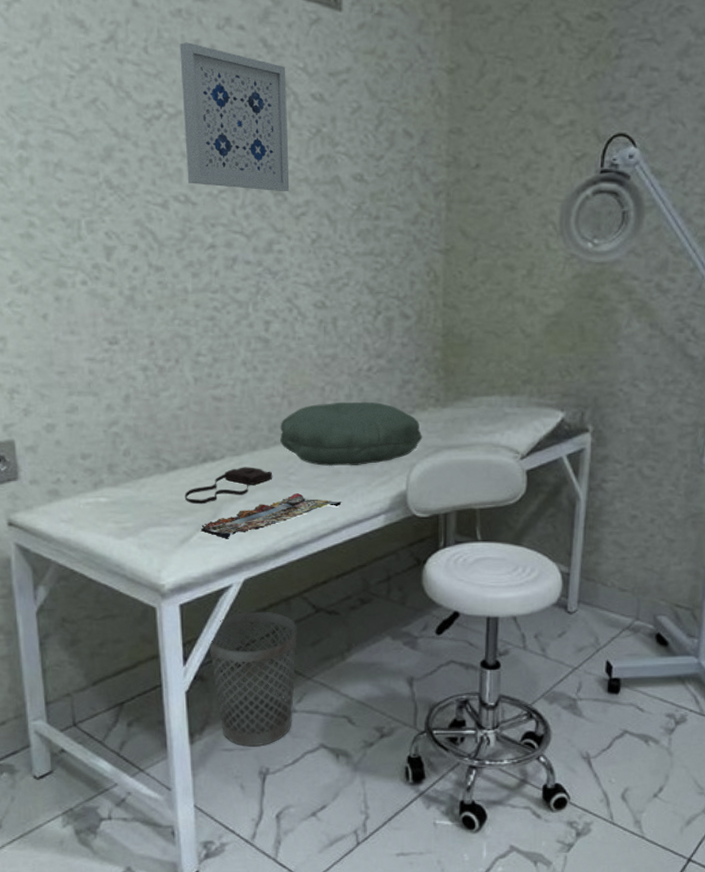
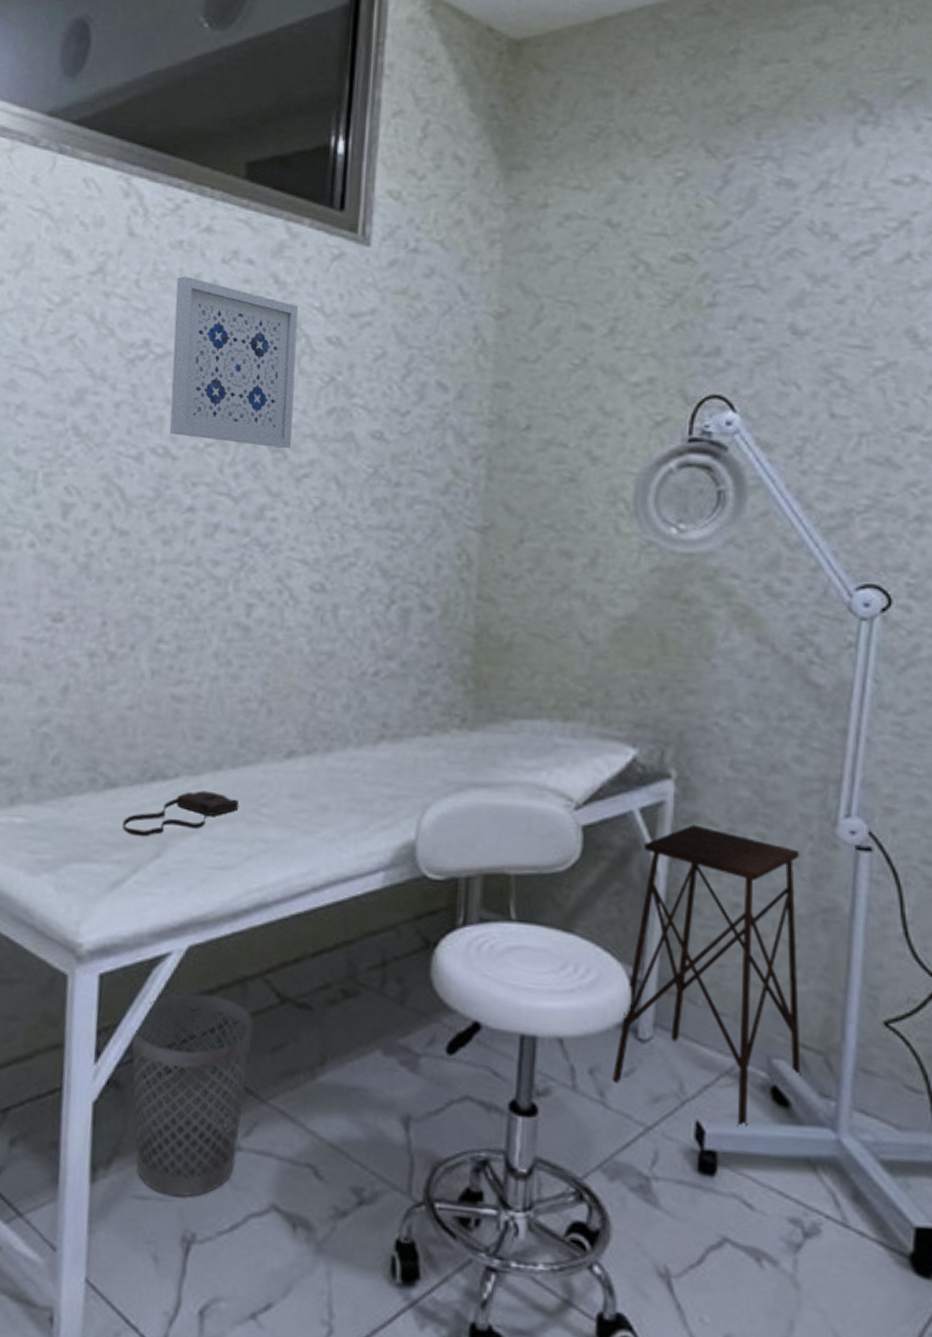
magazine: present [200,493,342,539] -> none [138,832,328,888]
pillow: present [280,401,423,466] -> none [253,713,442,801]
side table: none [551,463,678,662] -> present [613,824,801,1128]

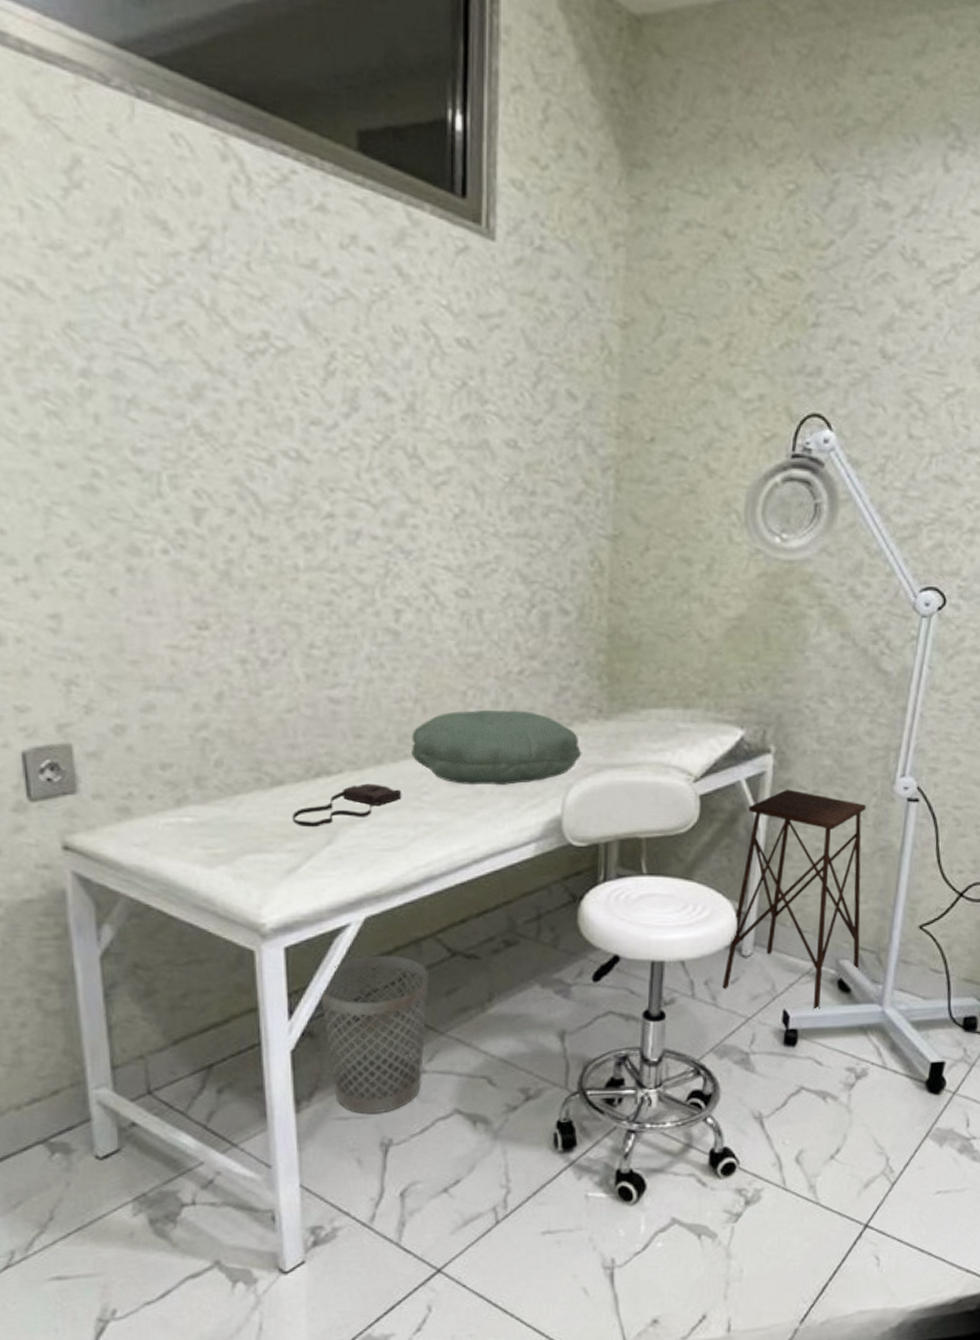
wall art: present [169,276,299,449] -> none [292,261,428,455]
pillow: none [253,713,442,801] -> present [411,709,582,786]

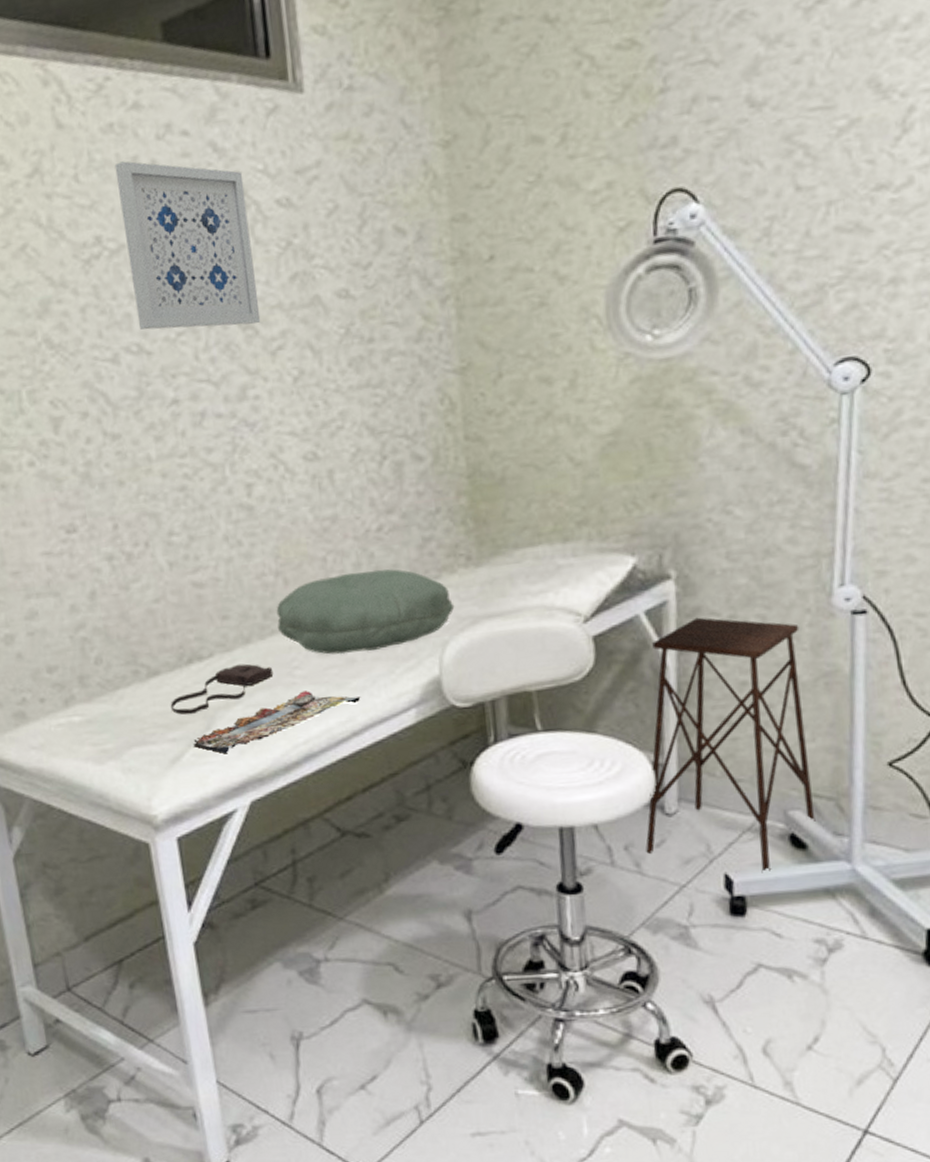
wall art: none [292,261,428,455] -> present [114,161,261,330]
magazine: none [311,816,485,870] -> present [192,691,361,754]
wastebasket: present [320,955,430,1115] -> none [215,839,326,1007]

